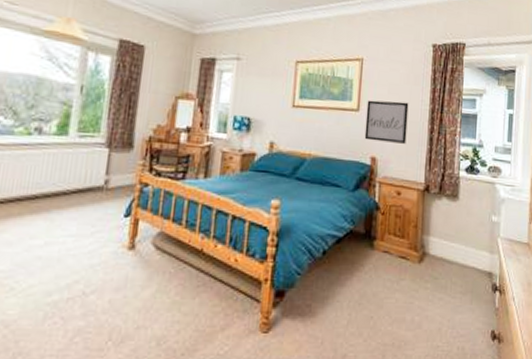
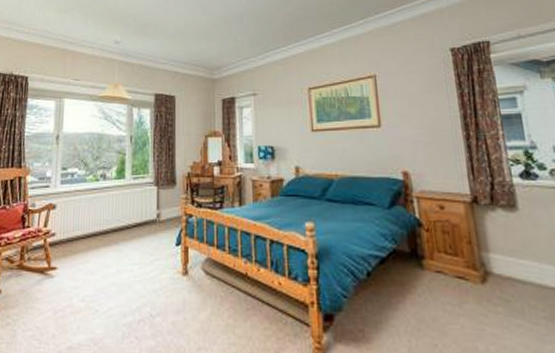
wall art: present [364,100,409,144] -> none [388,111,440,155]

